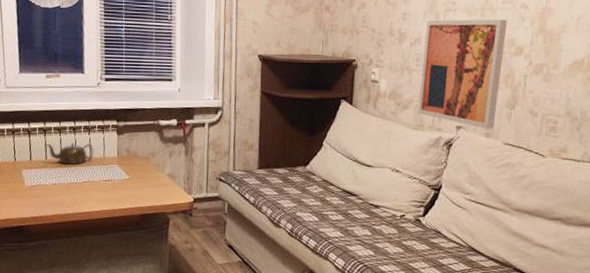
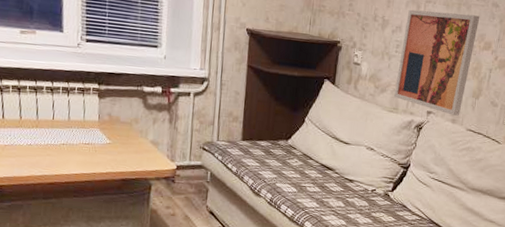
teapot: present [46,143,94,164] -> none [20,102,73,126]

